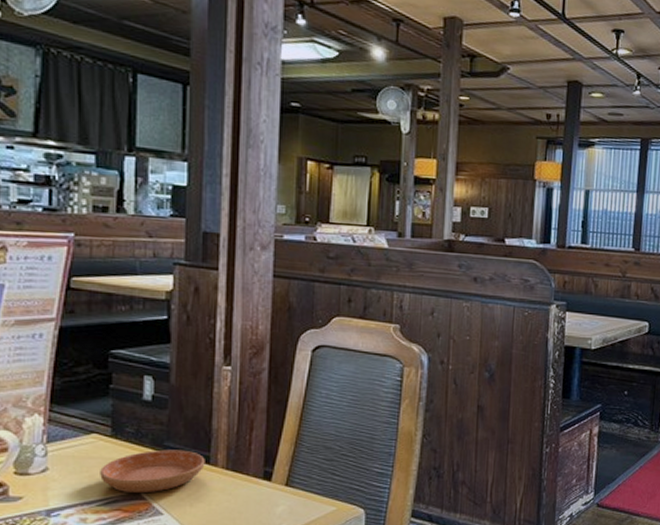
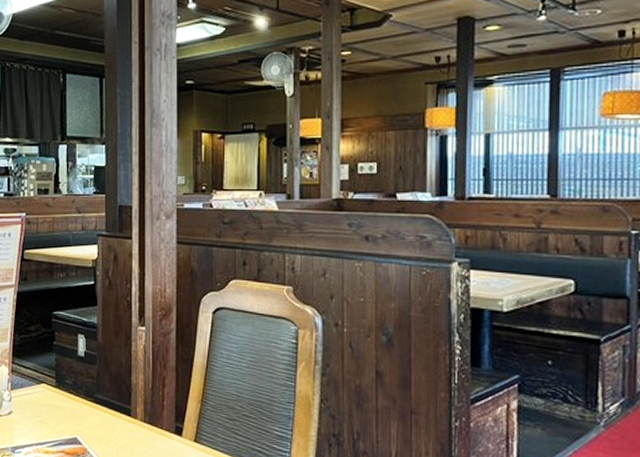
saucer: present [100,449,205,494] -> none [48,400,127,439]

